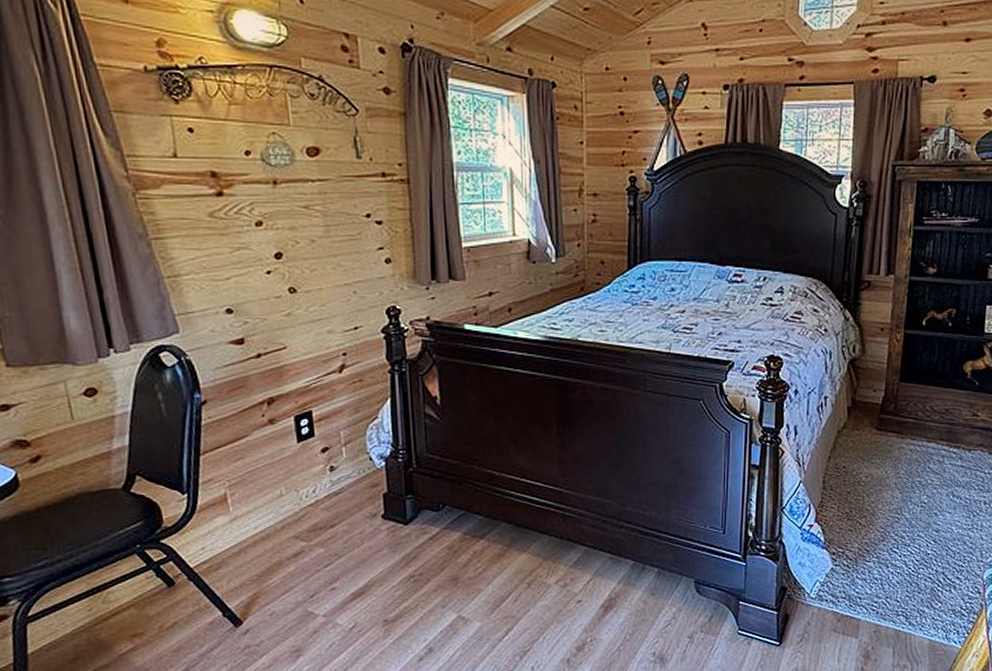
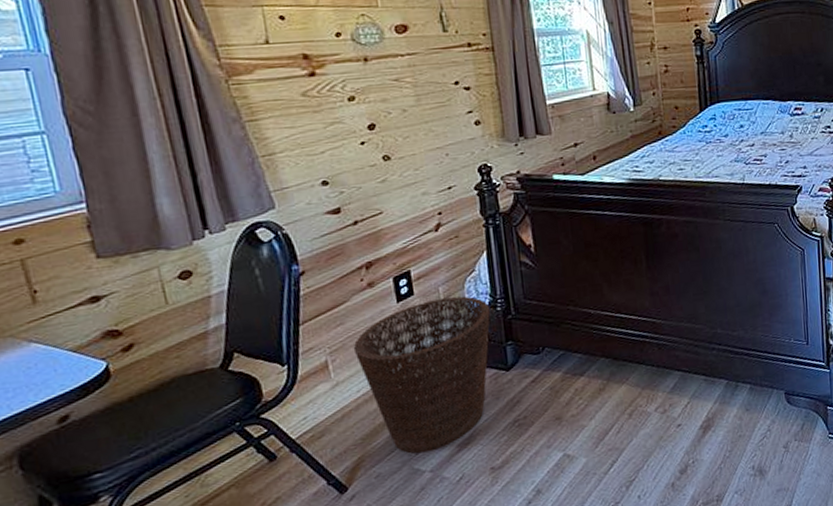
basket: none [252,442,392,597] -> present [353,296,491,454]

